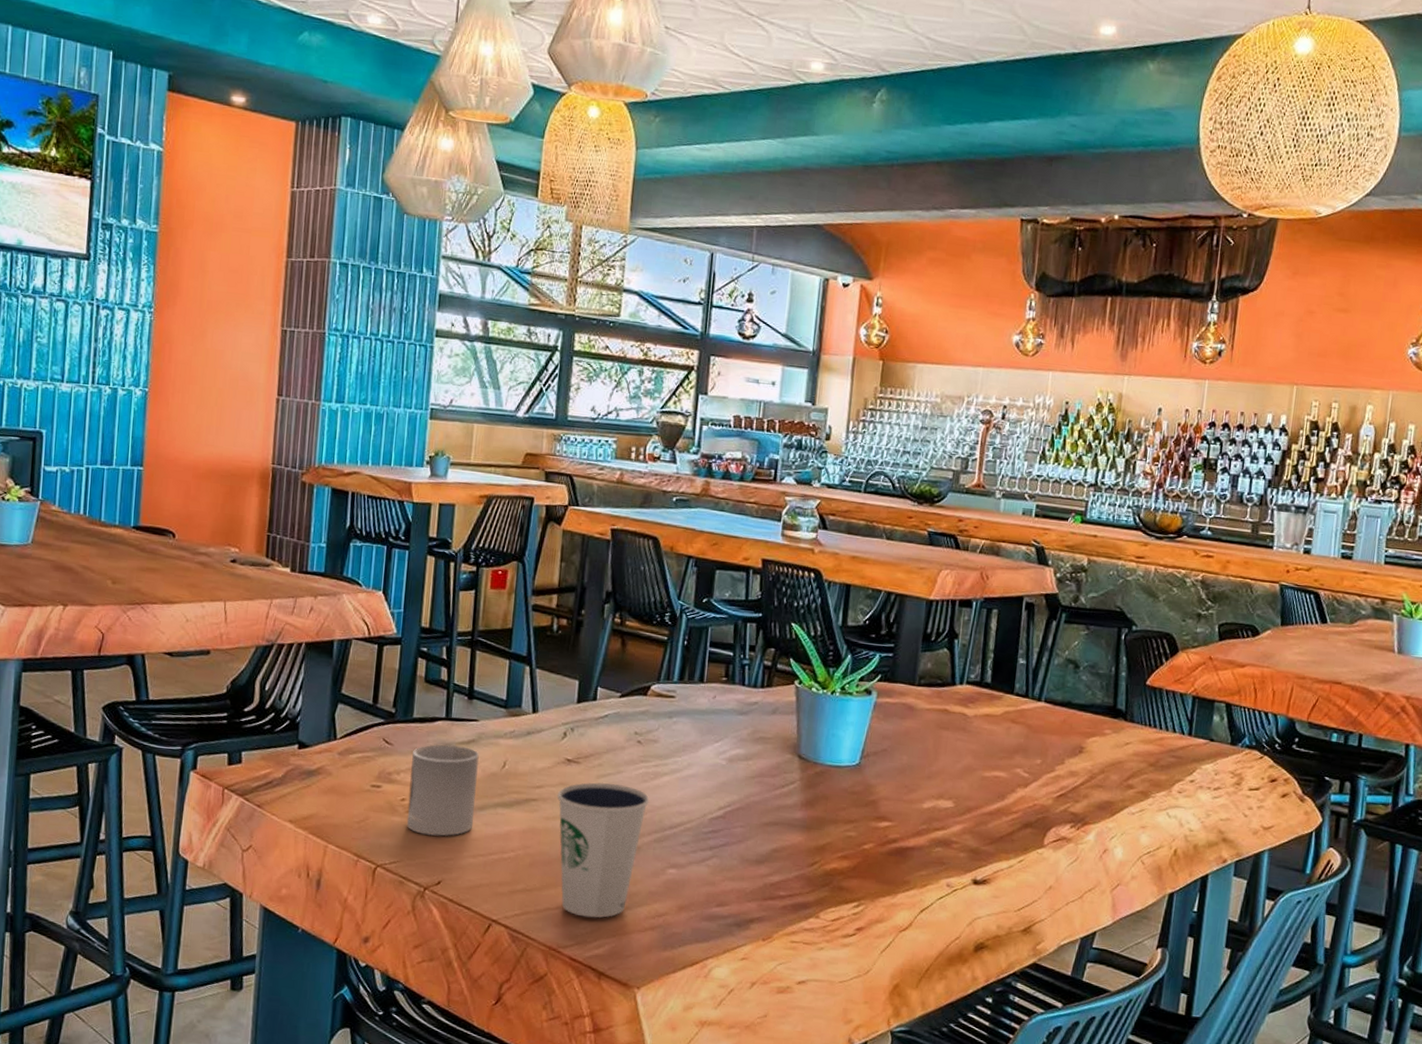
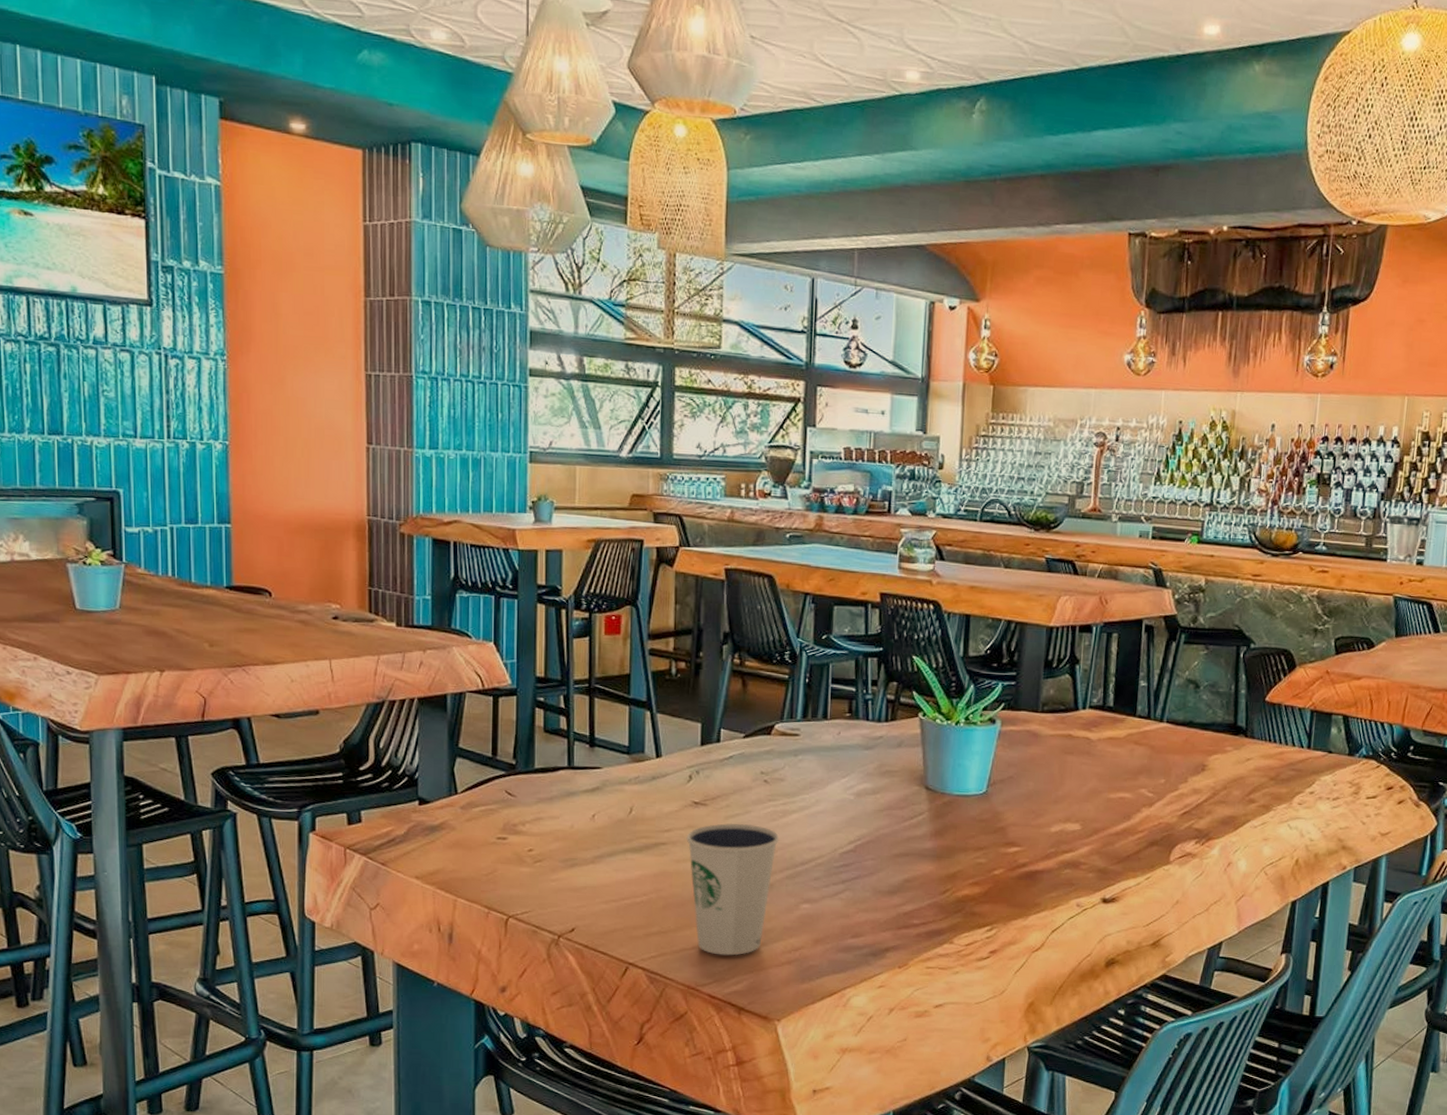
cup: present [406,744,479,836] -> none [535,793,606,884]

